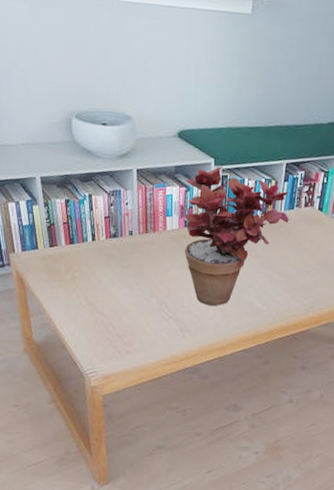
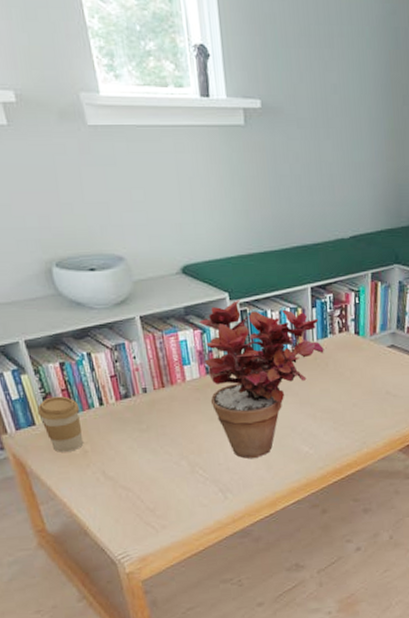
coffee cup: none [42,227,76,276] -> present [37,396,84,452]

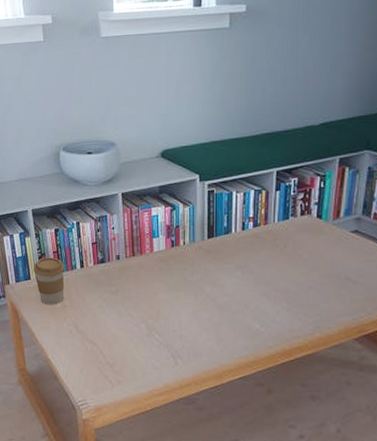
potted plant: present [199,299,324,459] -> none [171,181,284,329]

